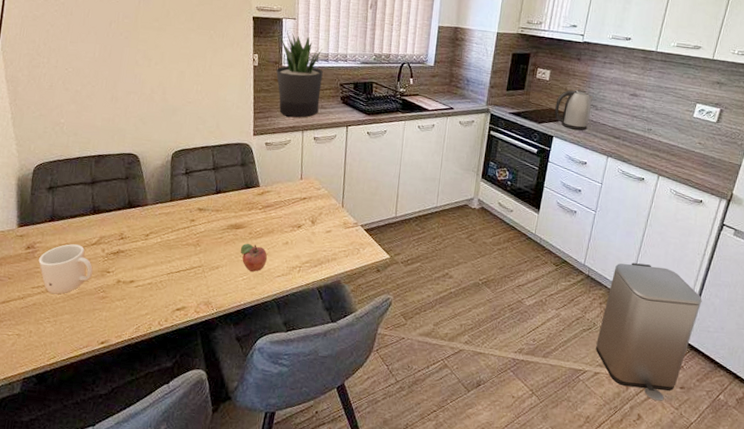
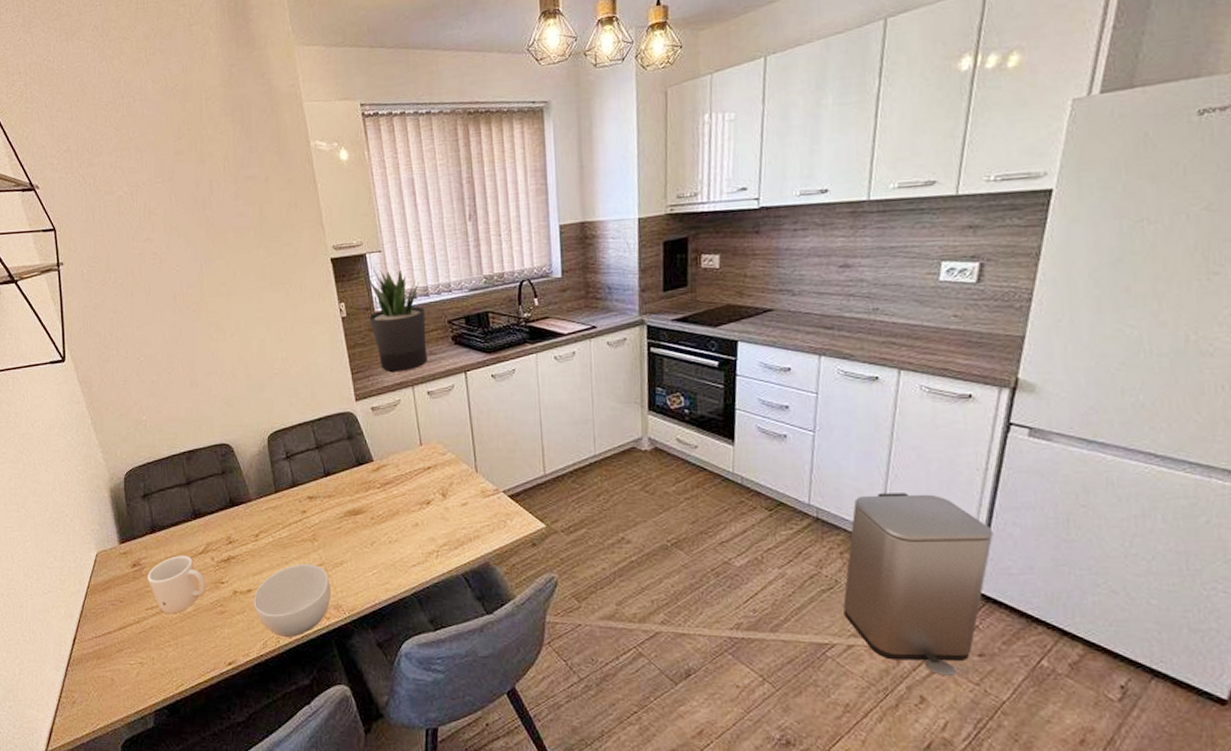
bowl: none [133,263,205,325] -> present [253,563,331,637]
fruit: present [240,243,268,272] -> none [363,531,398,563]
kettle: present [555,89,594,130] -> none [734,272,786,327]

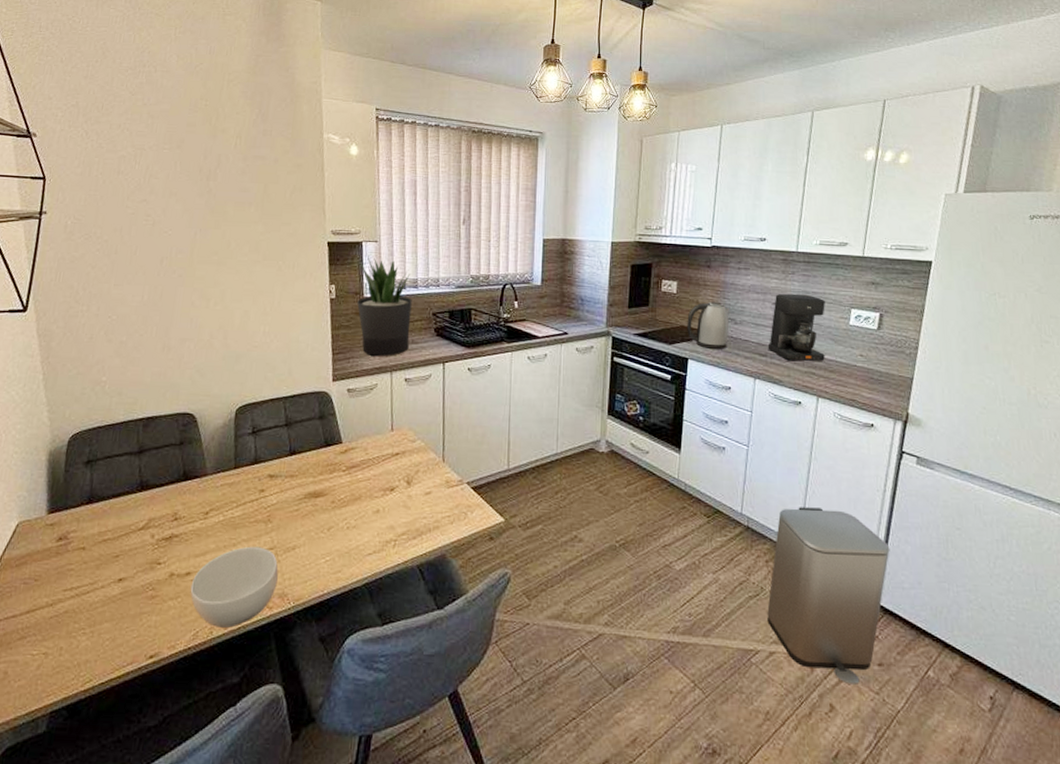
mug: present [147,556,206,614] -> none [72,530,141,597]
kettle: none [734,272,786,327] -> present [687,301,731,349]
coffee maker: none [834,250,908,332] -> present [767,293,825,362]

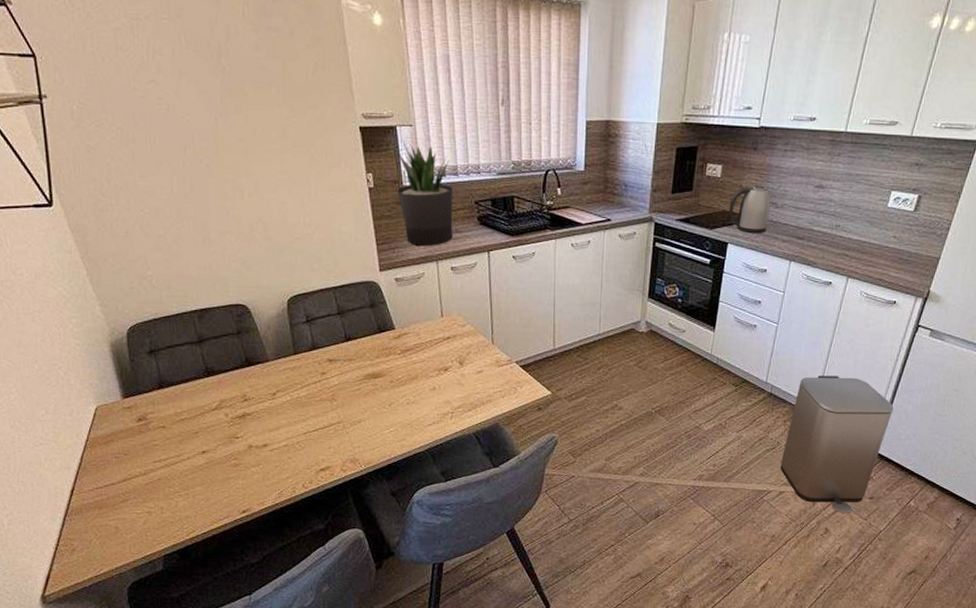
bowl: present [190,546,279,628] -> none [269,421,348,487]
coffee maker: present [767,293,825,362] -> none [805,176,867,244]

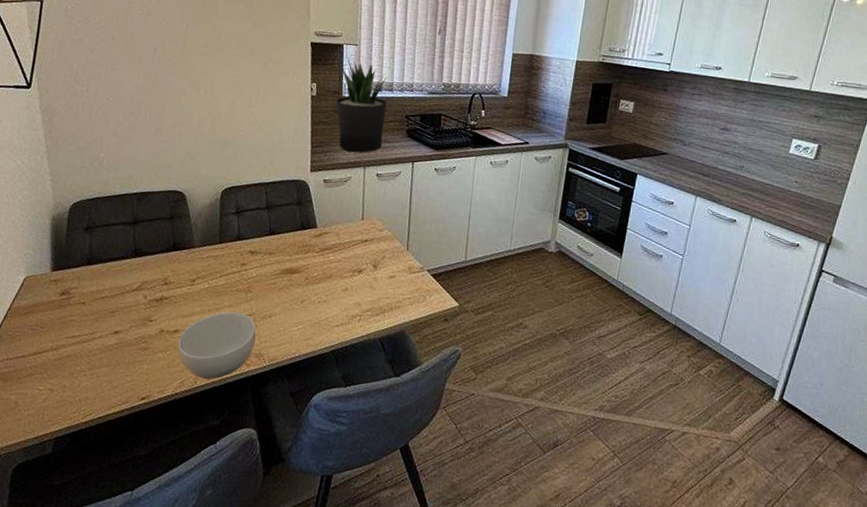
bowl: none [269,421,348,487] -> present [177,311,256,379]
kettle: present [729,185,773,233] -> none [639,123,681,168]
pedal bin: present [780,375,894,513] -> none [683,312,799,464]

